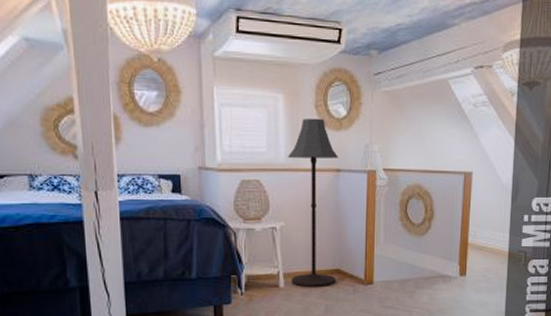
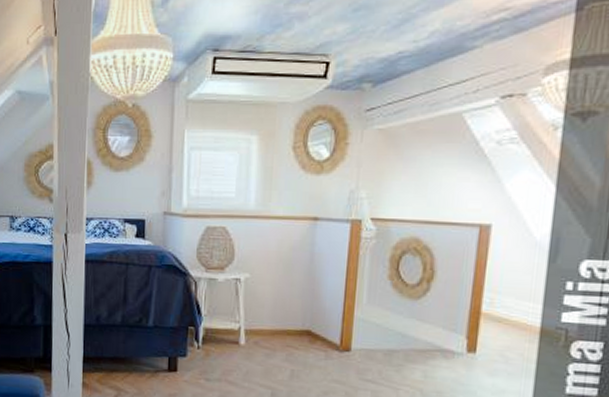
floor lamp: present [288,118,338,288] -> none [253,160,316,350]

